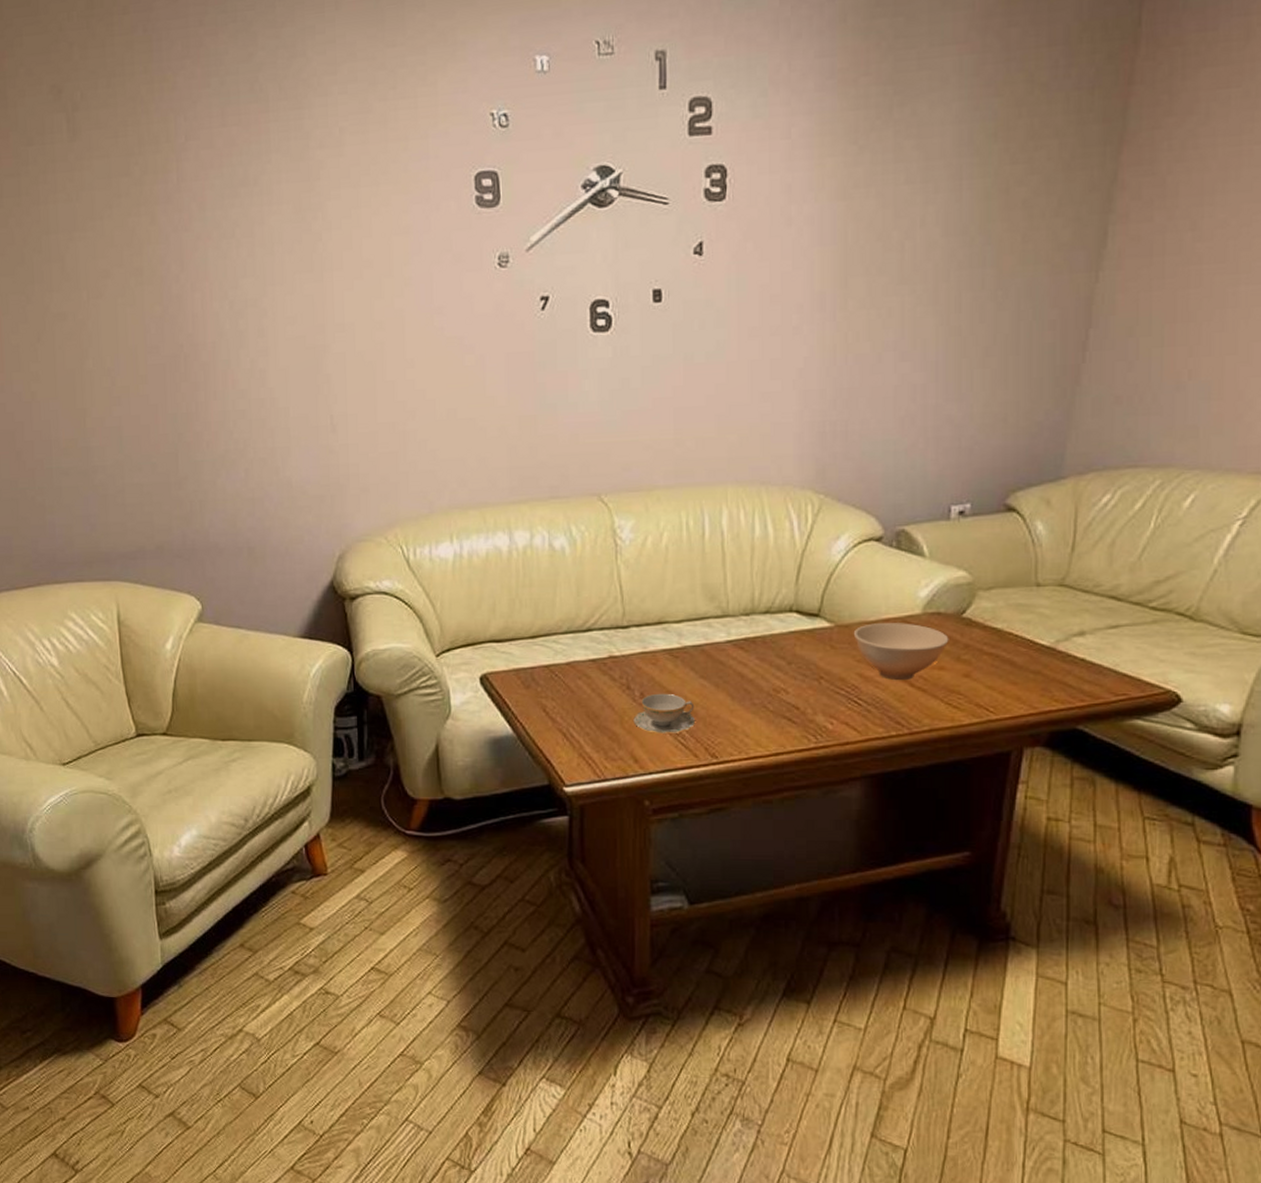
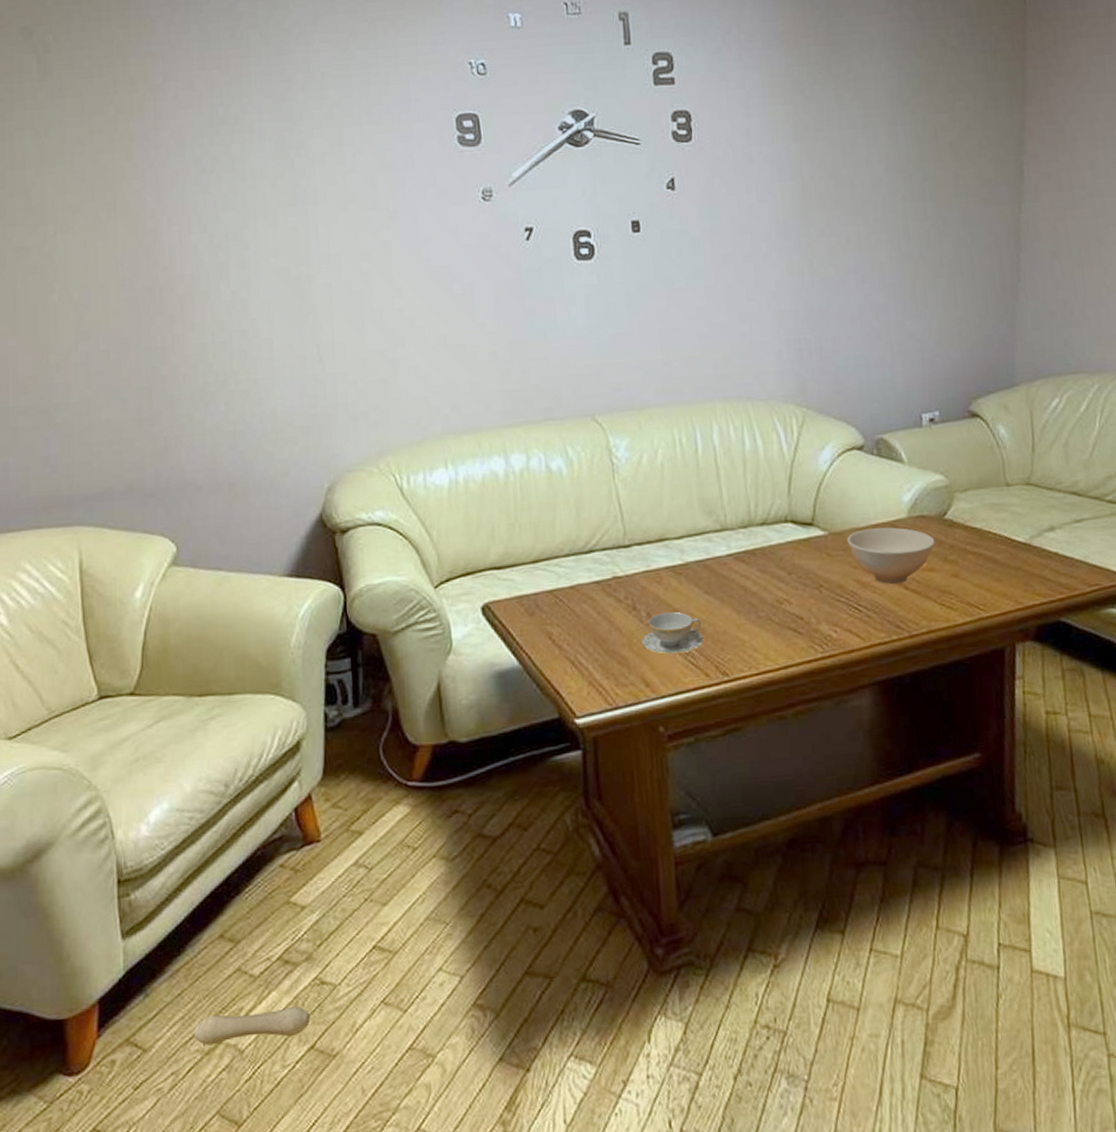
dog toy: none [219,1008,316,1033] -> present [194,1005,310,1046]

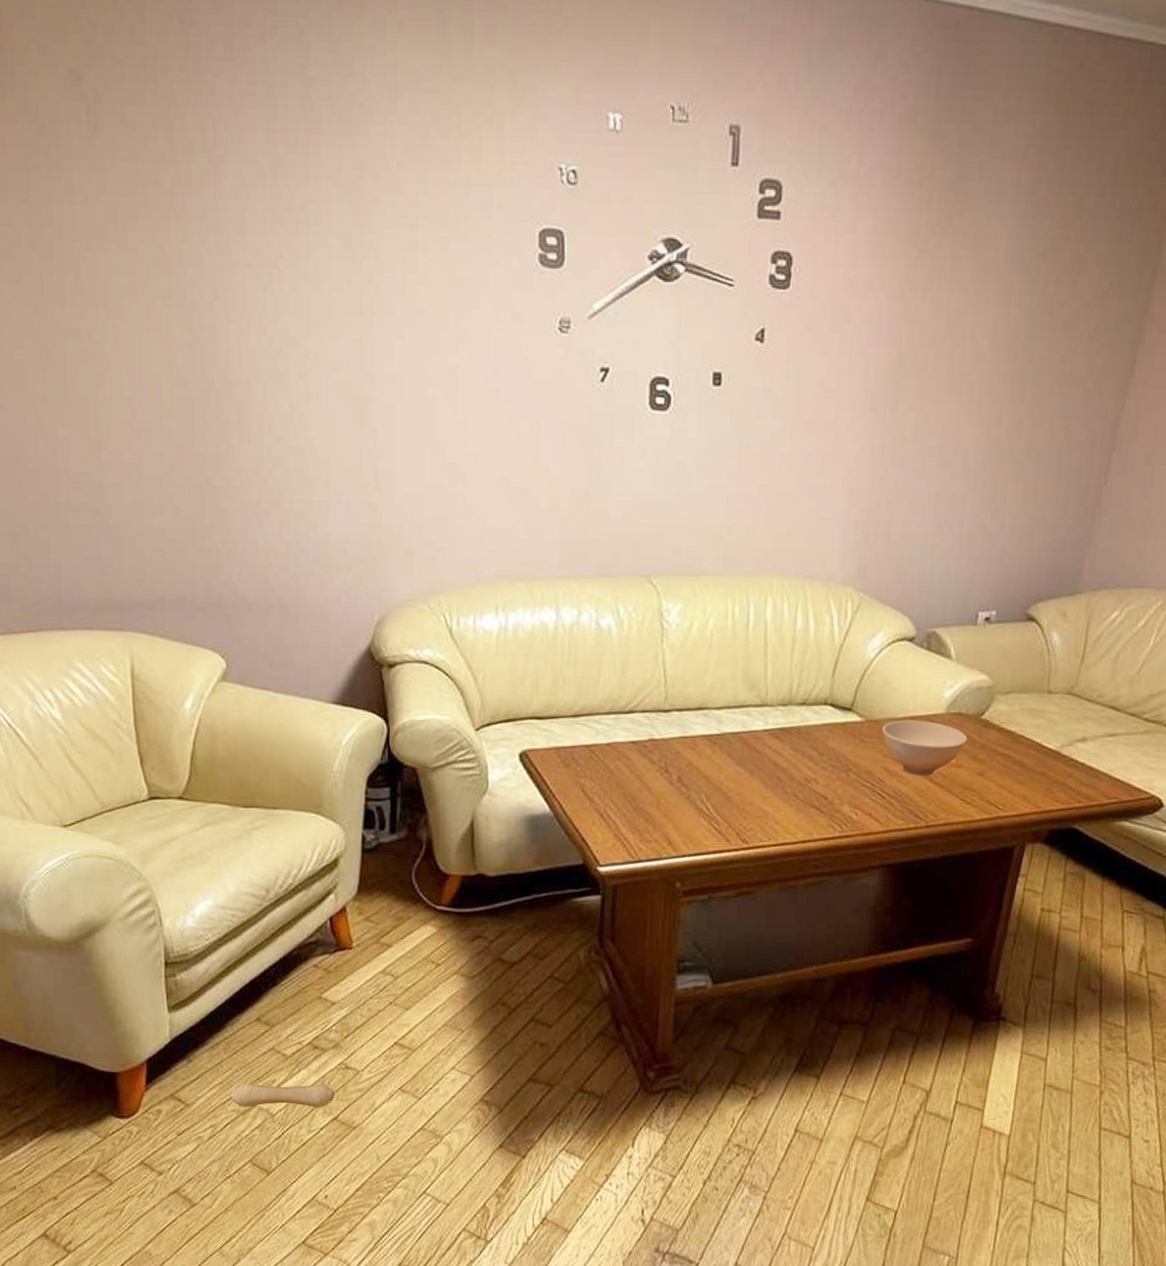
teacup: present [641,611,703,654] -> none [669,778,729,818]

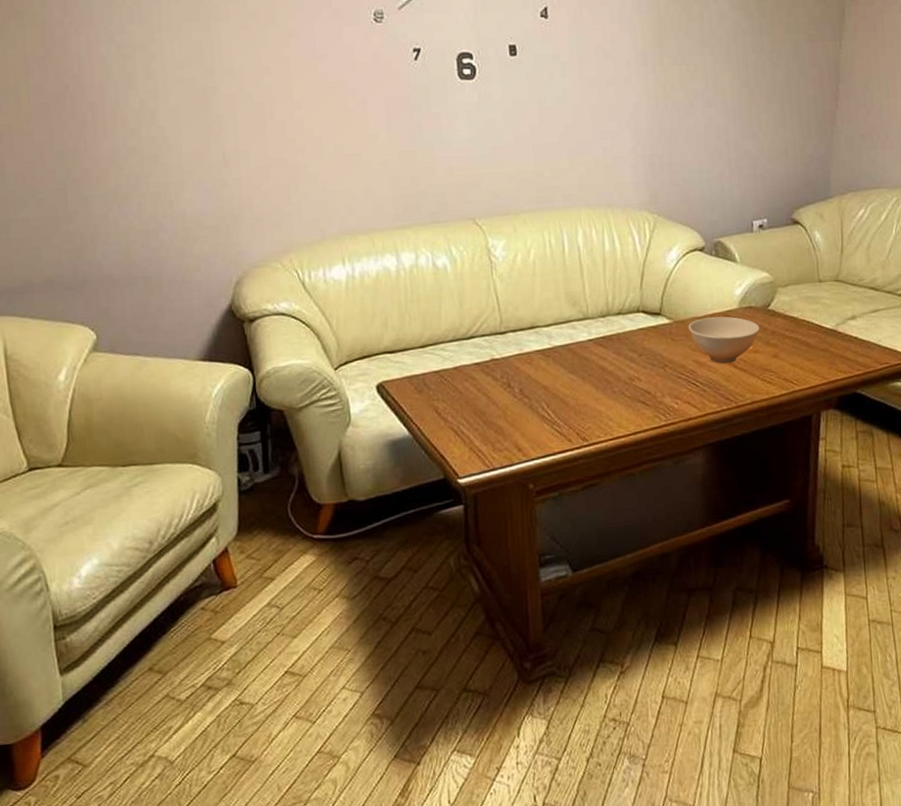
dog toy: present [231,1083,335,1109] -> none [129,723,232,759]

